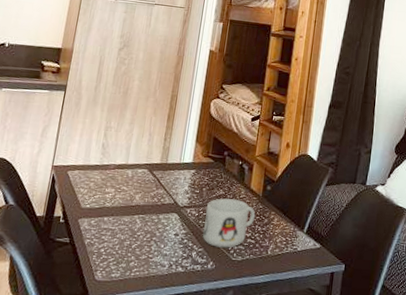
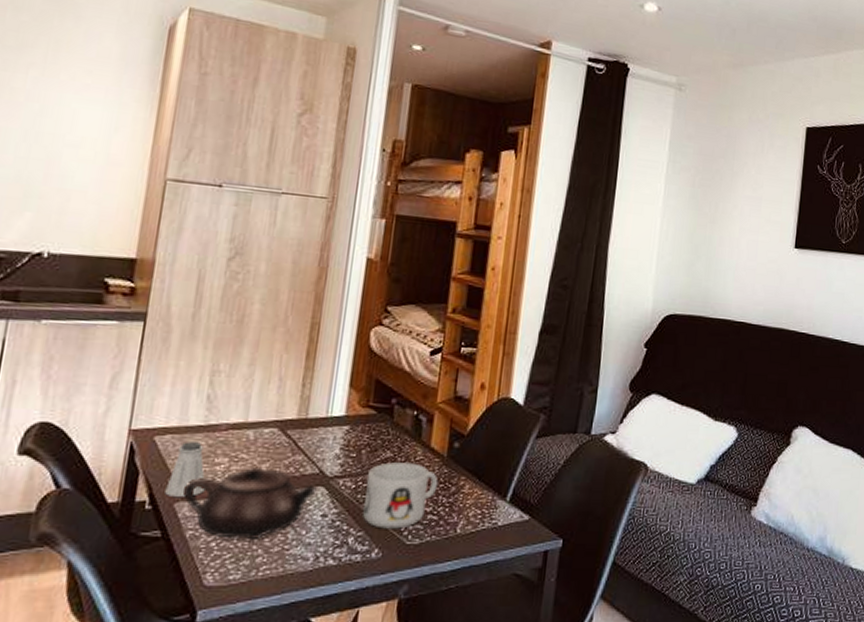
saltshaker: none [73,176,99,215] -> present [165,442,205,497]
teapot: none [84,197,172,249] -> present [183,468,317,539]

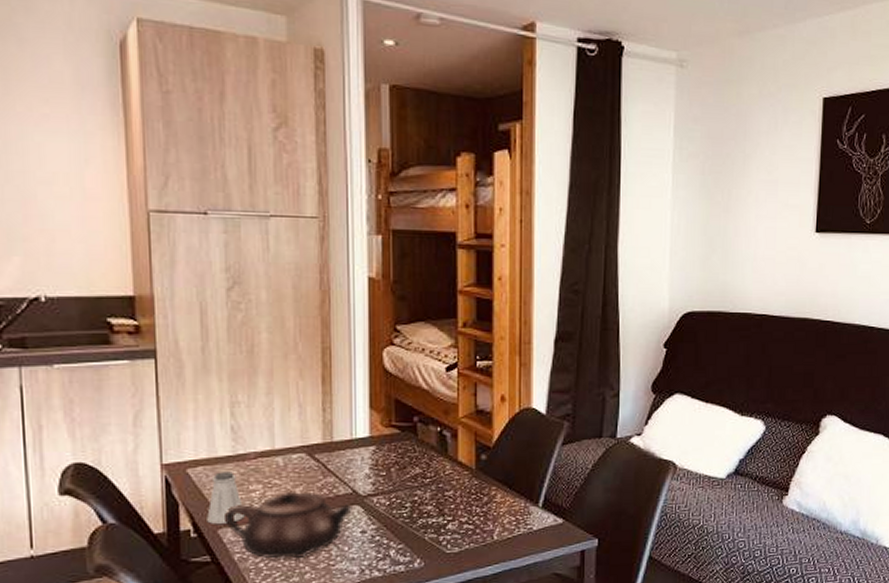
mug: present [363,462,439,529] -> none [401,477,470,540]

